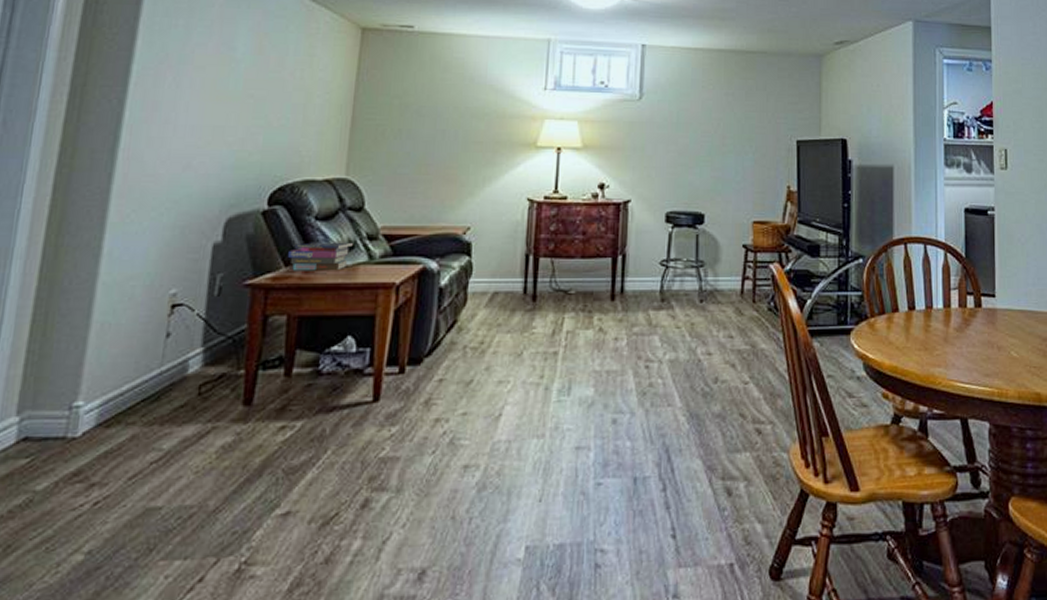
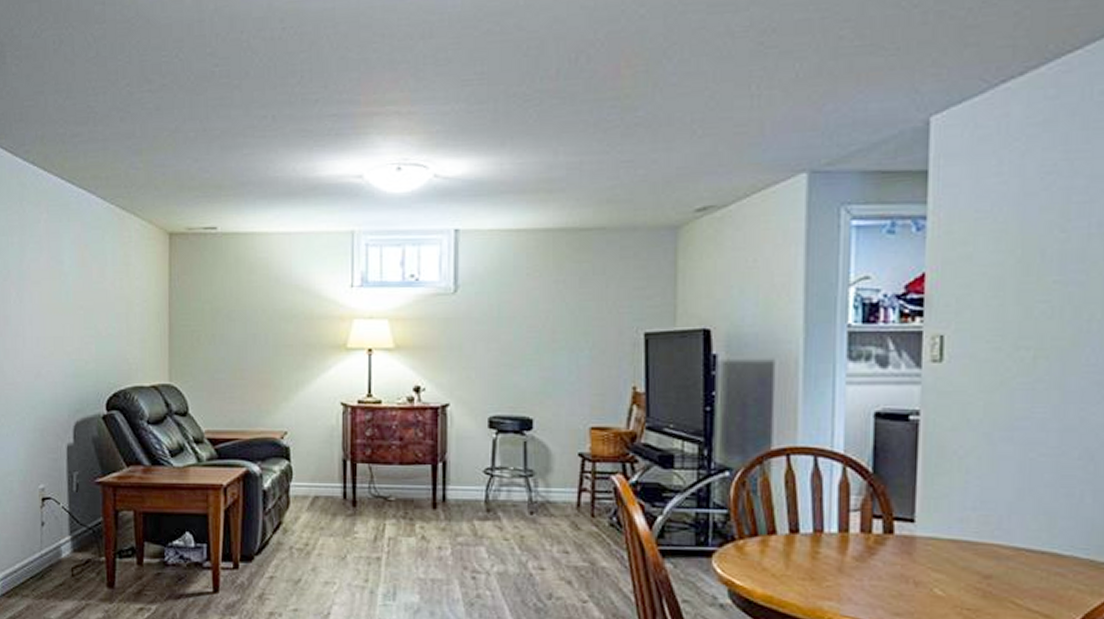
books: present [287,242,353,271] -> none [127,445,182,472]

